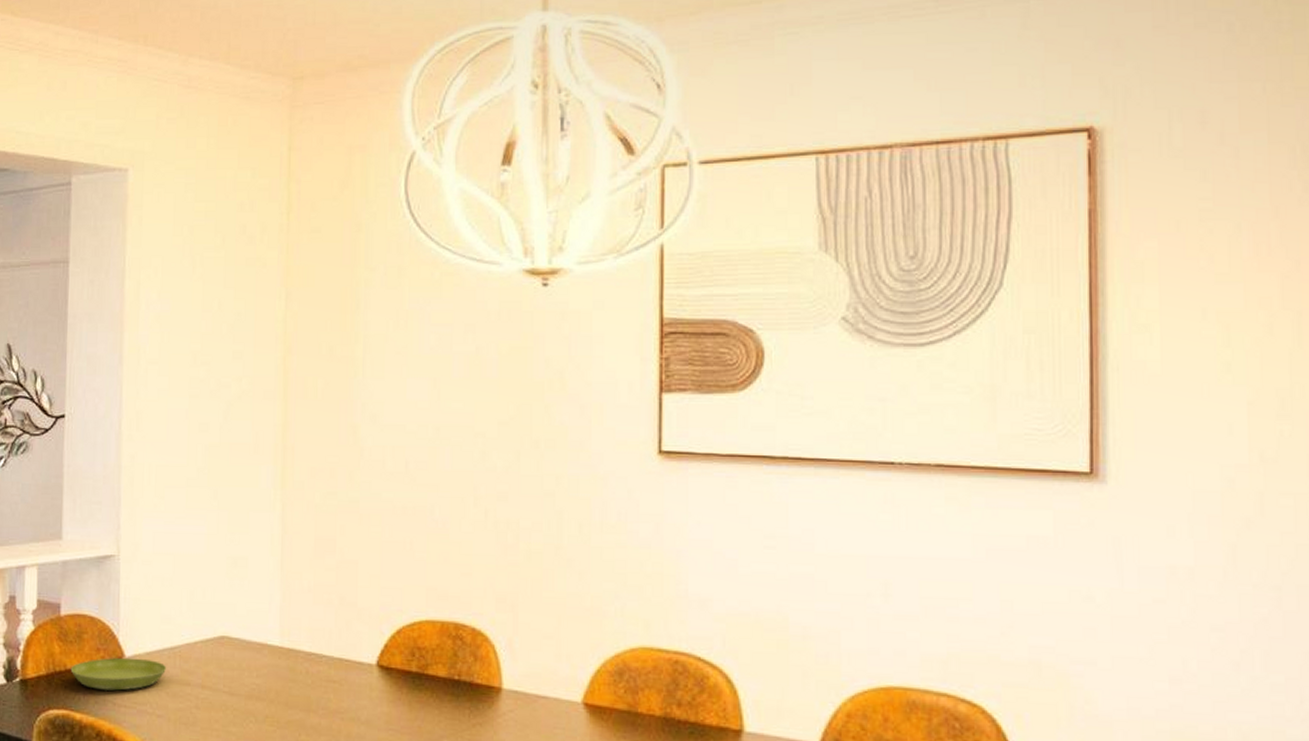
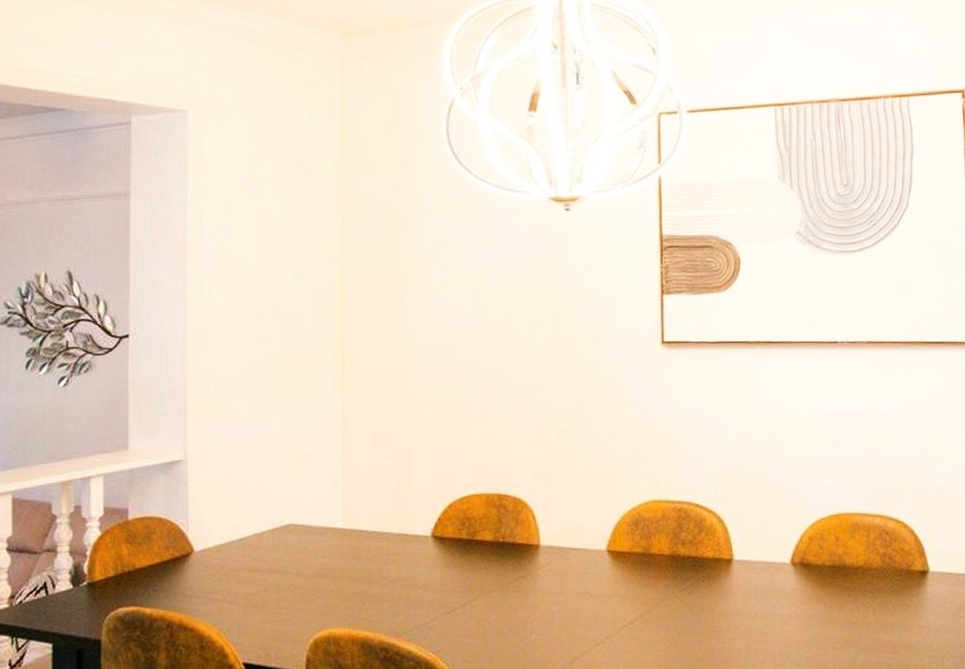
saucer: present [70,657,167,691] -> none [139,551,236,584]

